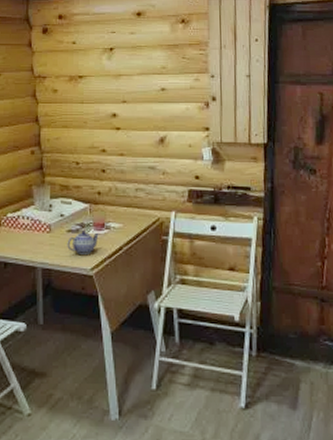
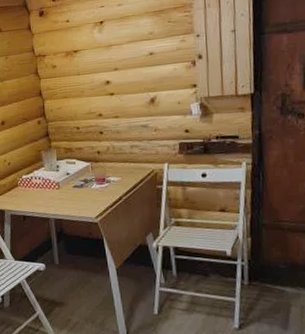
teapot: present [67,231,99,254] -> none [74,185,101,206]

